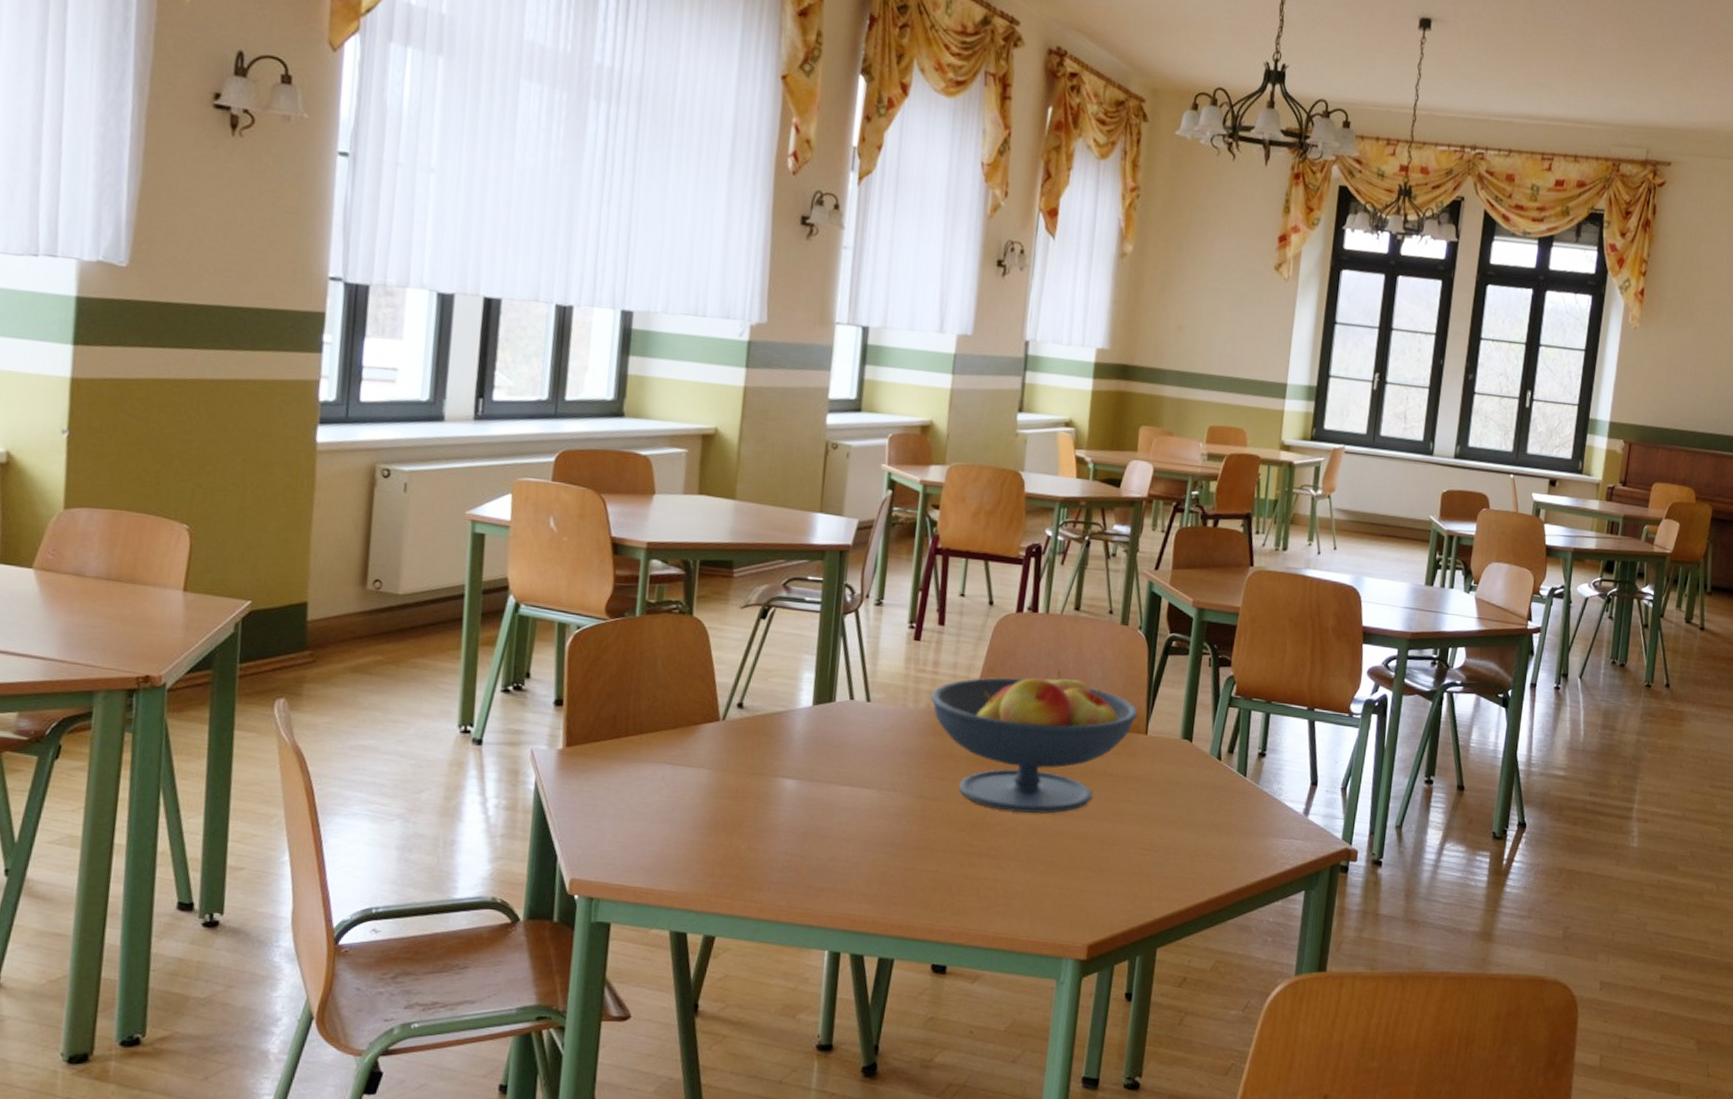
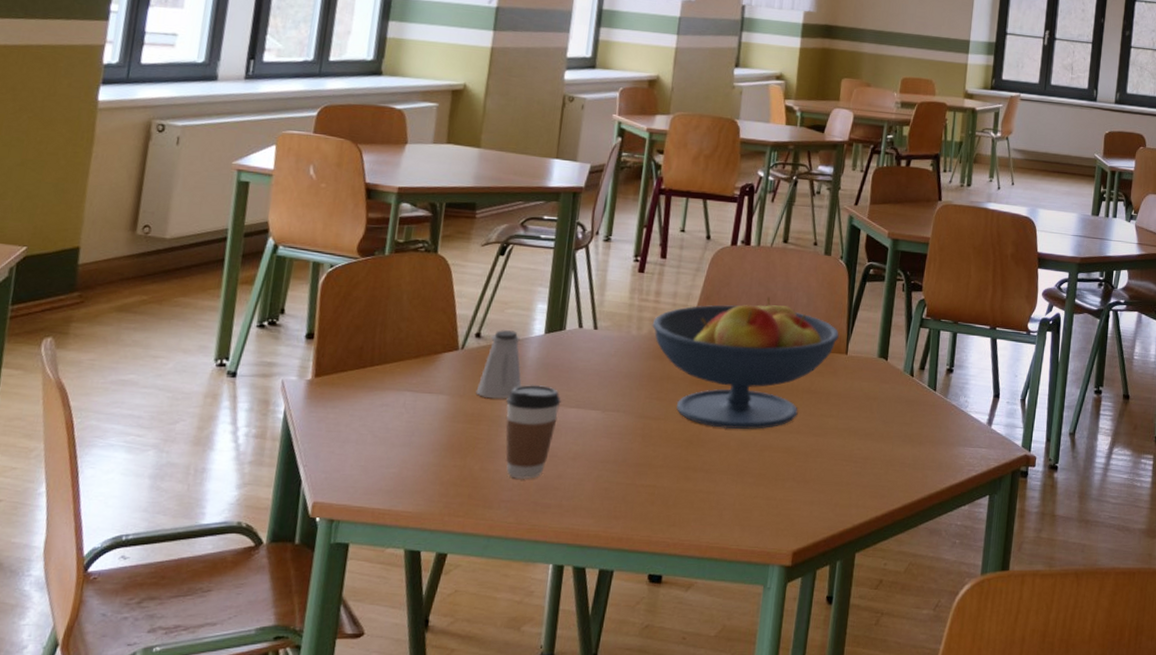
saltshaker: none [740,700,790,775] -> present [476,330,522,399]
coffee cup: none [773,759,833,861] -> present [505,384,561,479]

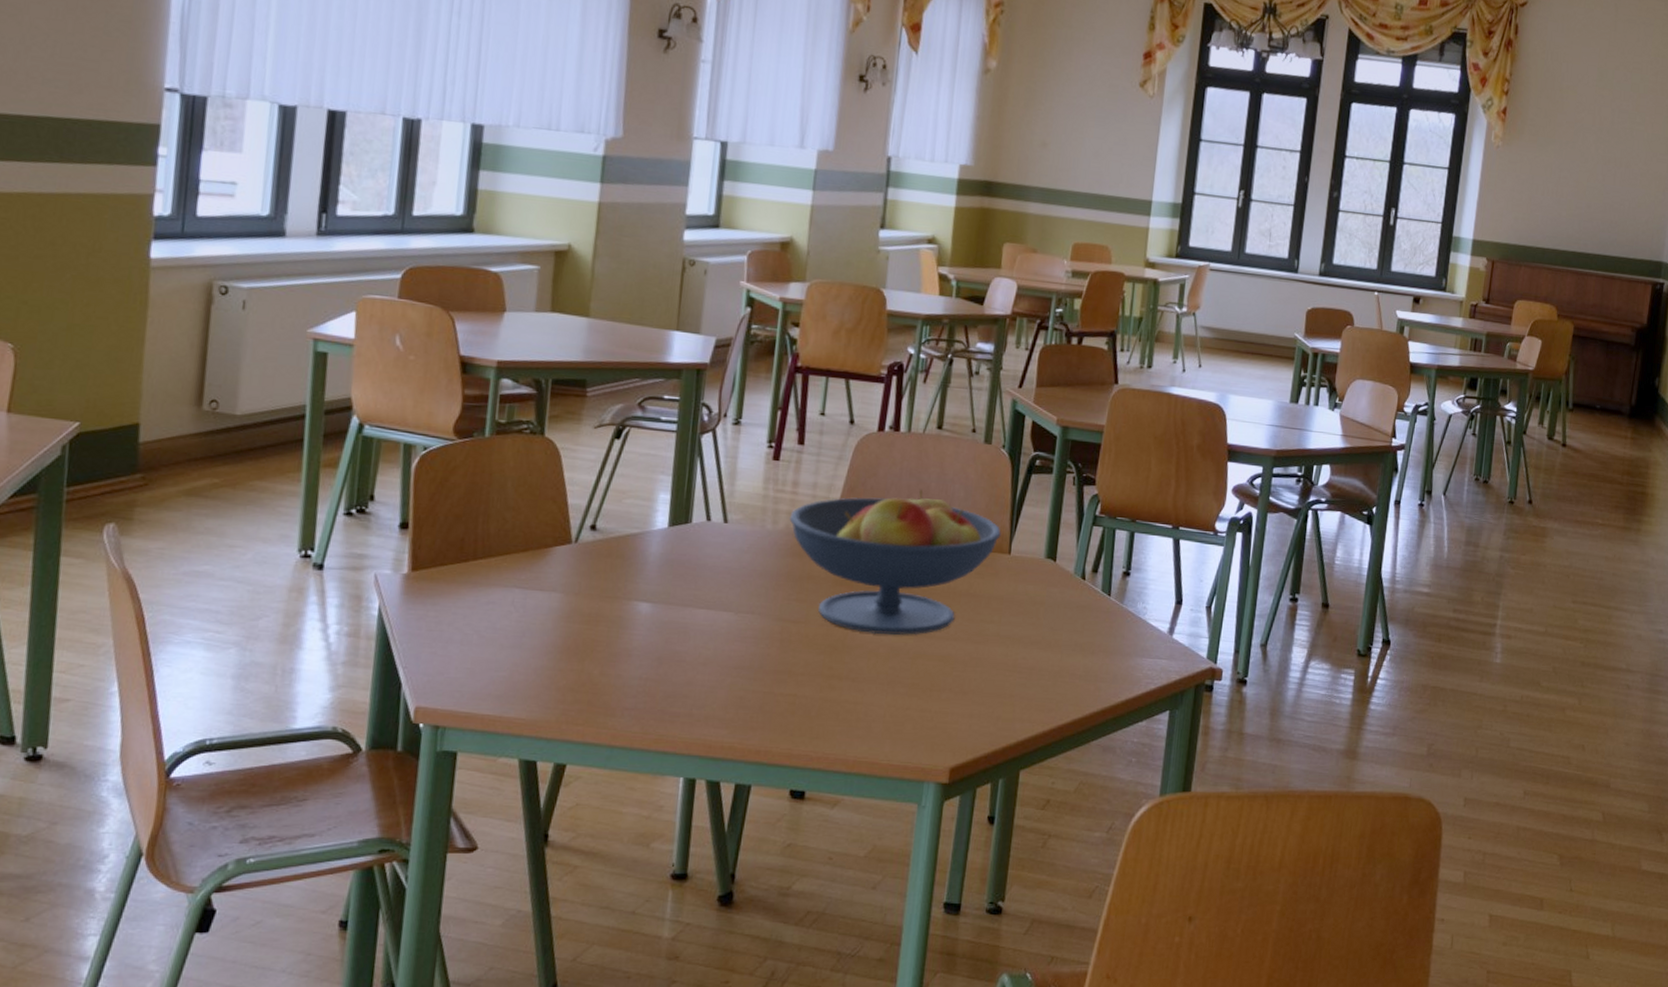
saltshaker: present [476,330,522,399] -> none [593,522,644,598]
coffee cup: present [505,384,561,479] -> none [627,582,689,685]

